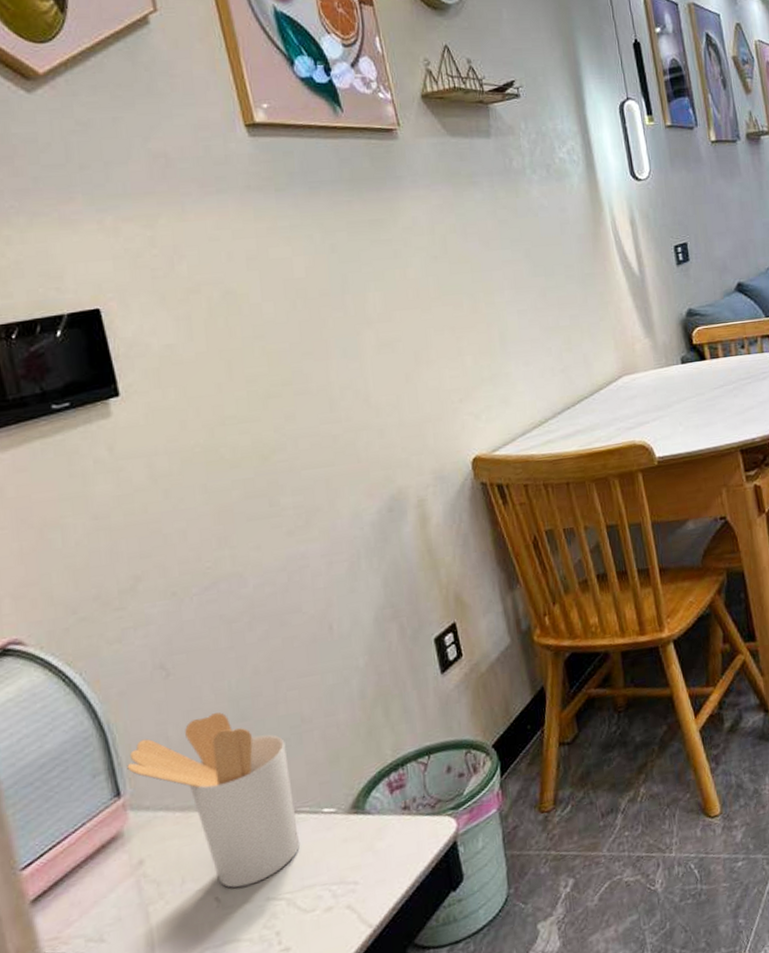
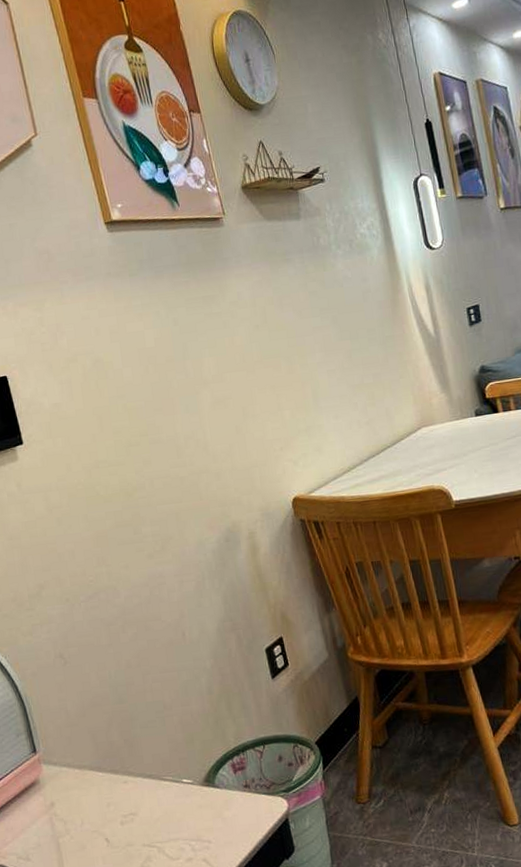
utensil holder: present [127,712,299,888] -> none [40,695,166,833]

